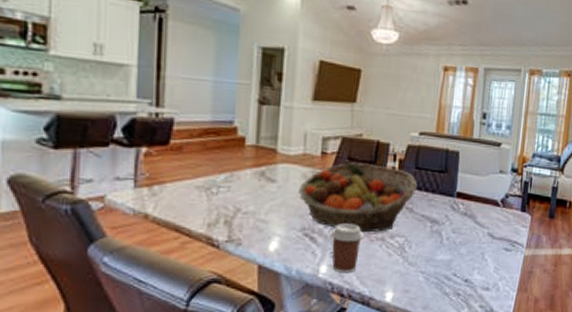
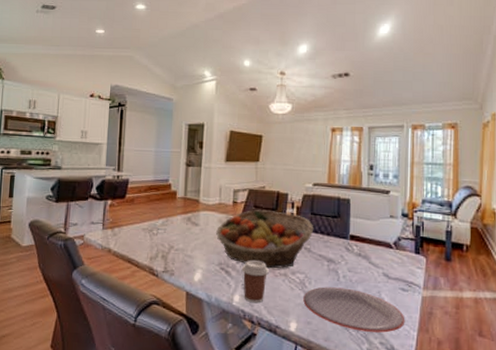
plate: none [402,250,506,296] -> present [303,287,405,333]

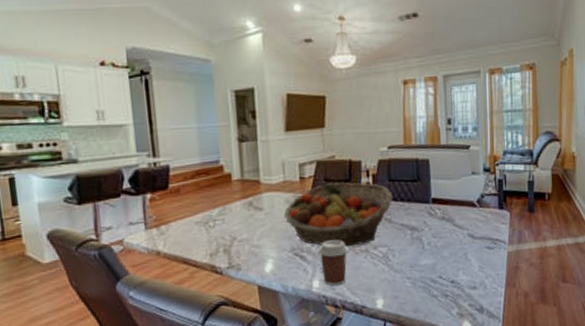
plate: present [303,287,405,333] -> none [388,255,493,297]

